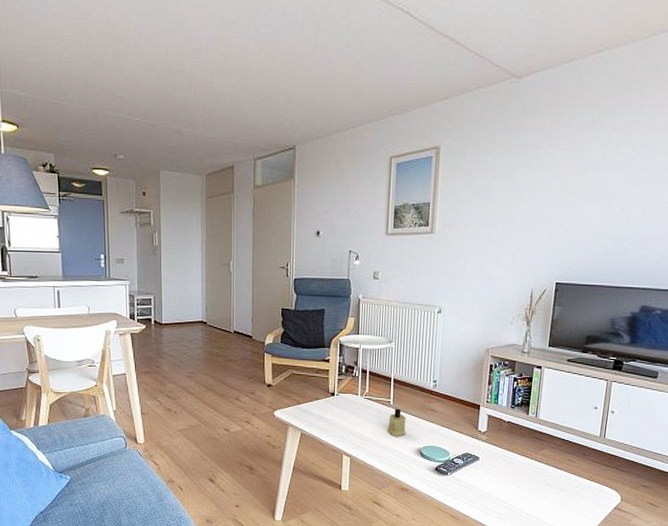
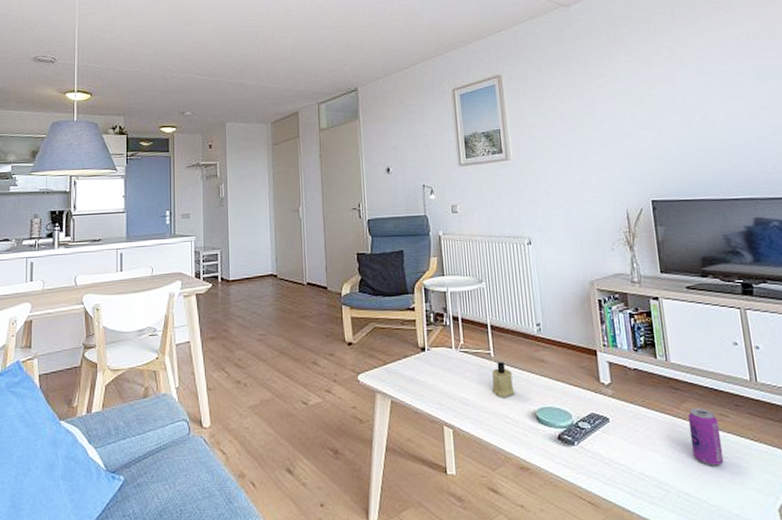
beverage can: none [539,454,566,496] -> present [687,407,724,466]

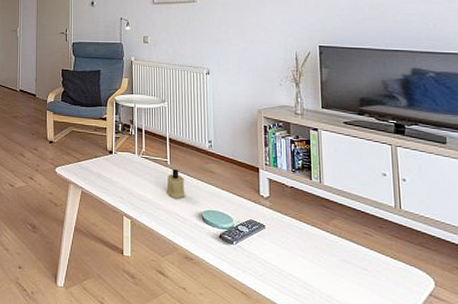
beverage can: present [687,407,724,466] -> none [335,225,365,276]

